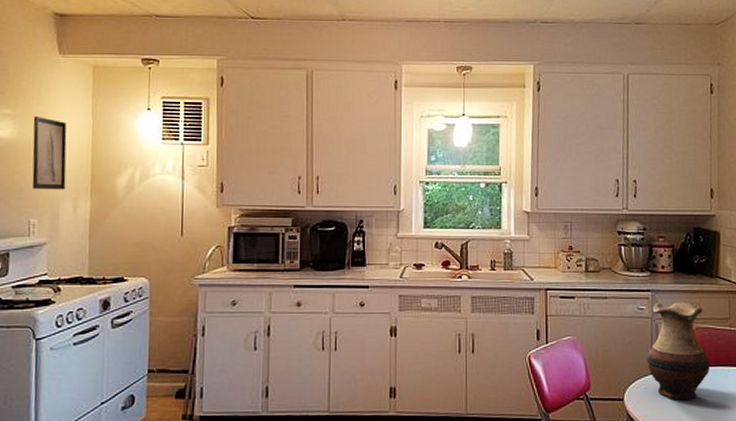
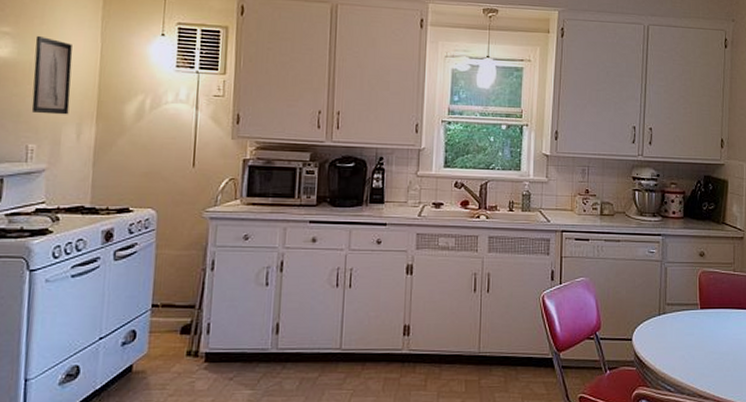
vase: present [647,302,709,400] -> none [655,246,713,341]

